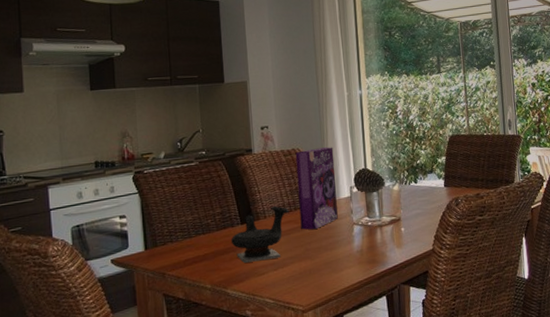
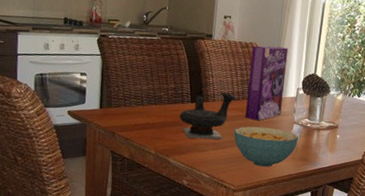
cereal bowl: none [291,234,362,279] -> present [233,126,299,167]

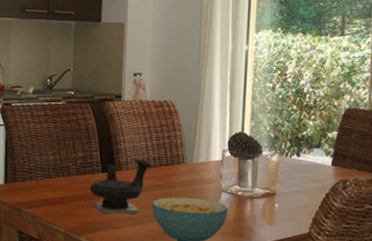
cereal box: present [245,46,289,120] -> none [164,103,209,189]

